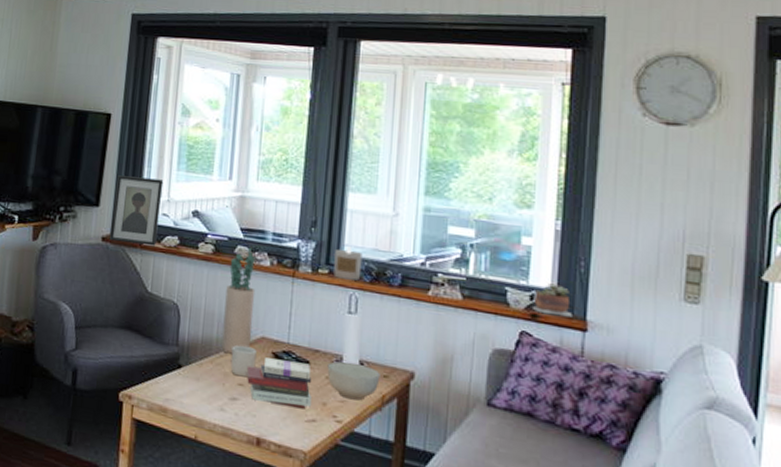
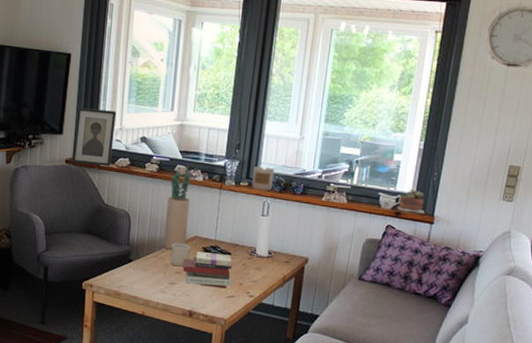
bowl: present [327,361,380,401] -> none [244,252,283,280]

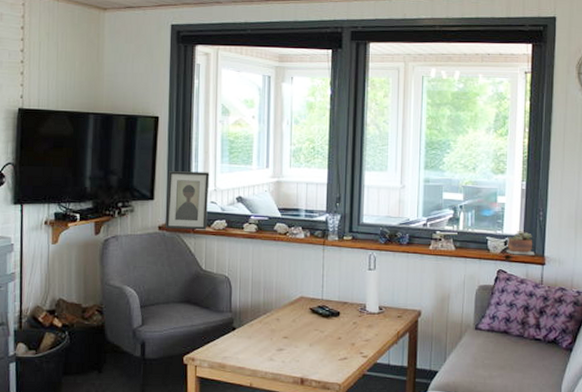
vase: present [163,165,191,250] -> none [268,223,294,314]
mug: present [170,243,191,267] -> none [276,305,297,331]
books: present [182,251,232,289] -> none [289,313,343,351]
candle: present [252,164,275,191] -> none [356,216,378,243]

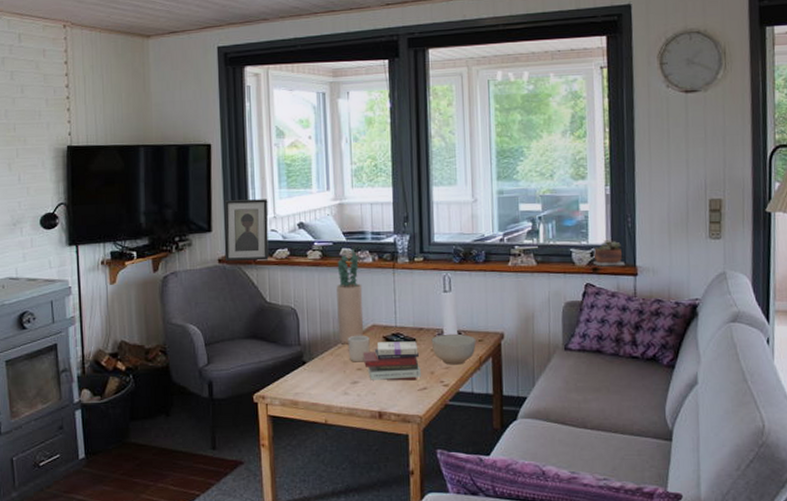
vase: none [268,223,294,314] -> present [336,247,364,344]
mug: none [276,305,297,331] -> present [348,335,370,362]
books: none [289,313,343,351] -> present [362,341,421,381]
bowl: none [354,309,395,338] -> present [431,333,476,365]

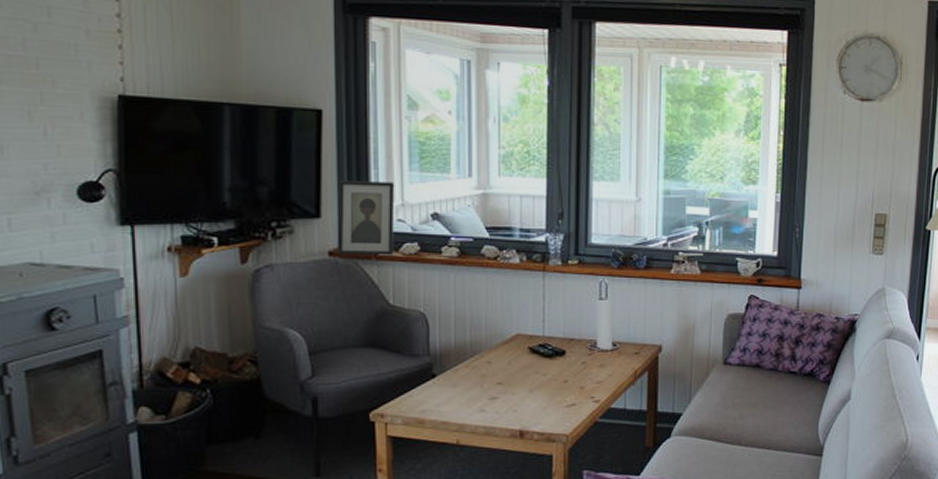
vase: present [336,247,364,344] -> none [476,244,507,355]
mug: present [348,335,370,362] -> none [487,345,513,376]
books: present [362,341,421,381] -> none [504,353,569,396]
bowl: present [431,333,476,365] -> none [583,345,632,379]
succulent plant: present [594,240,626,267] -> none [759,250,791,278]

